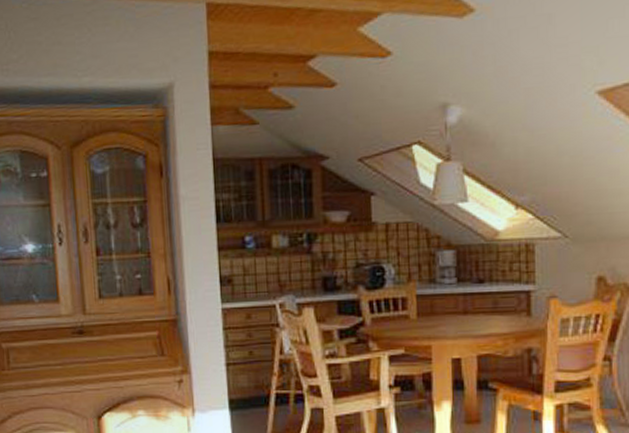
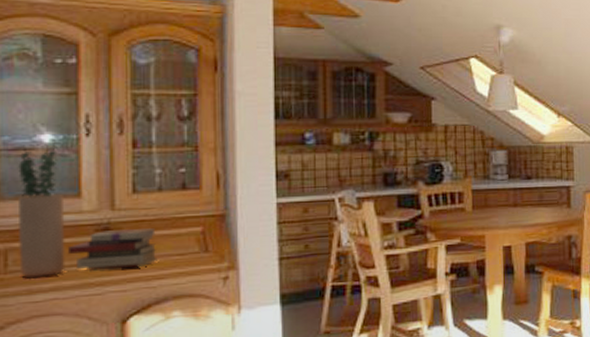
vase: none [11,249,52,375] -> present [17,140,65,278]
books: none [53,332,123,369] -> present [68,228,158,270]

